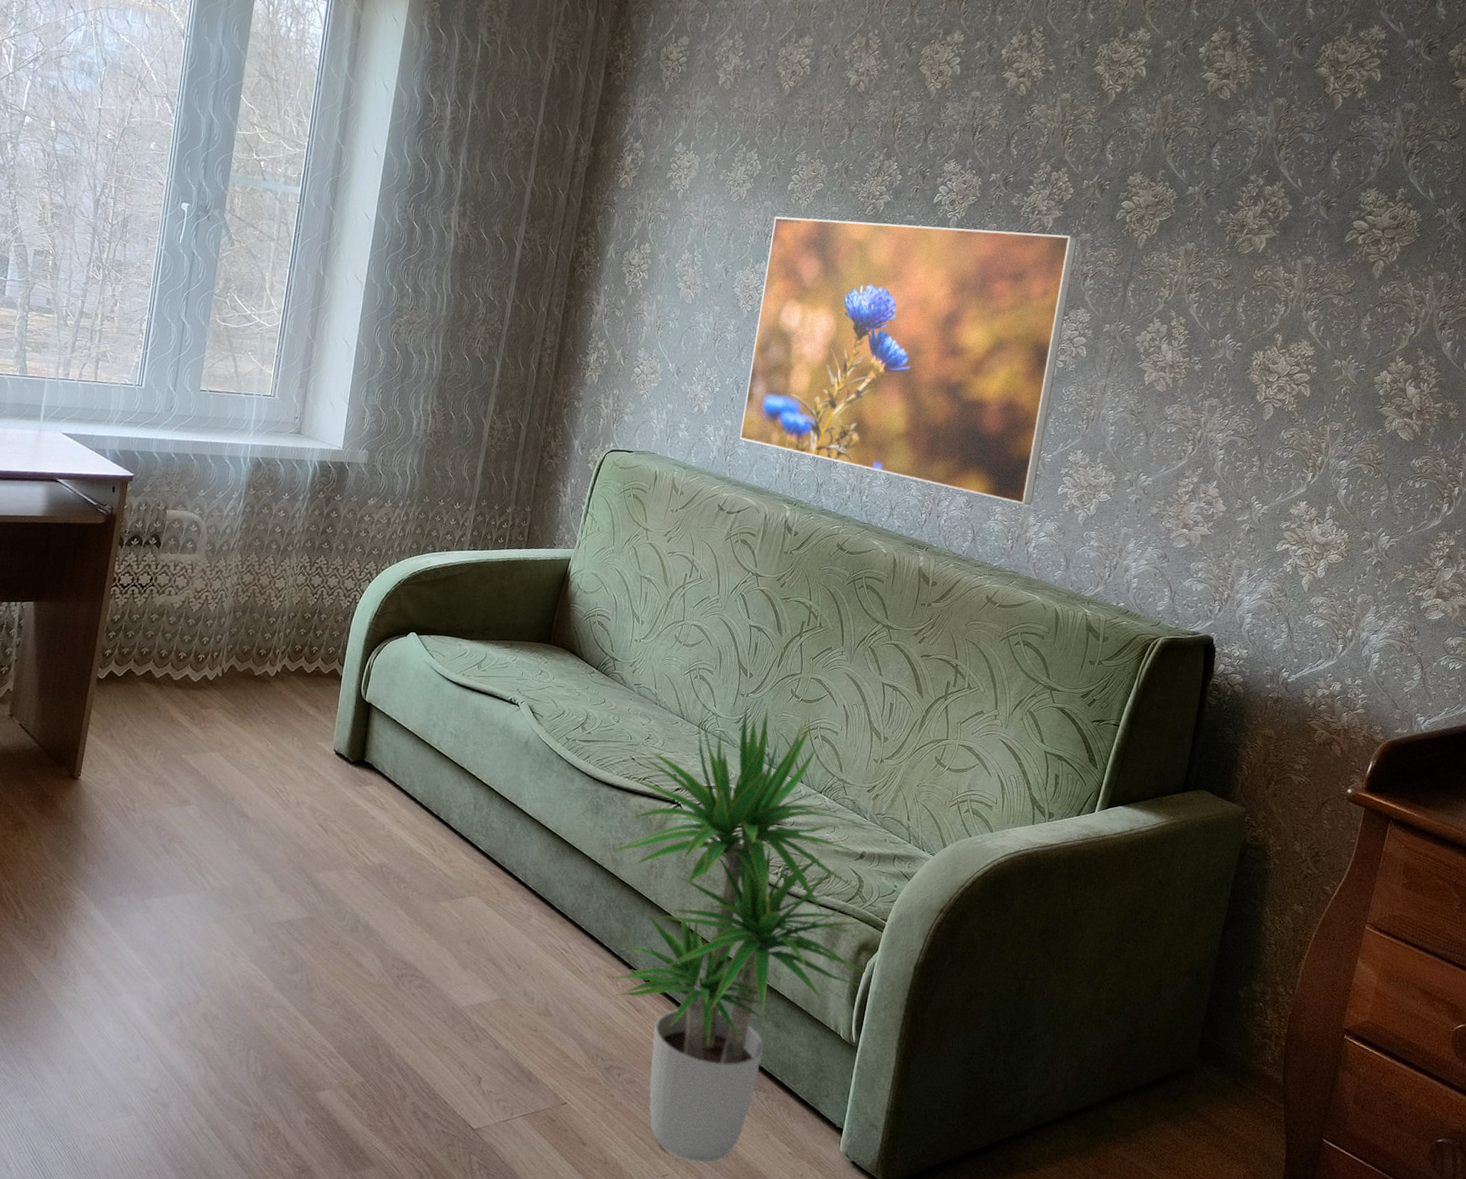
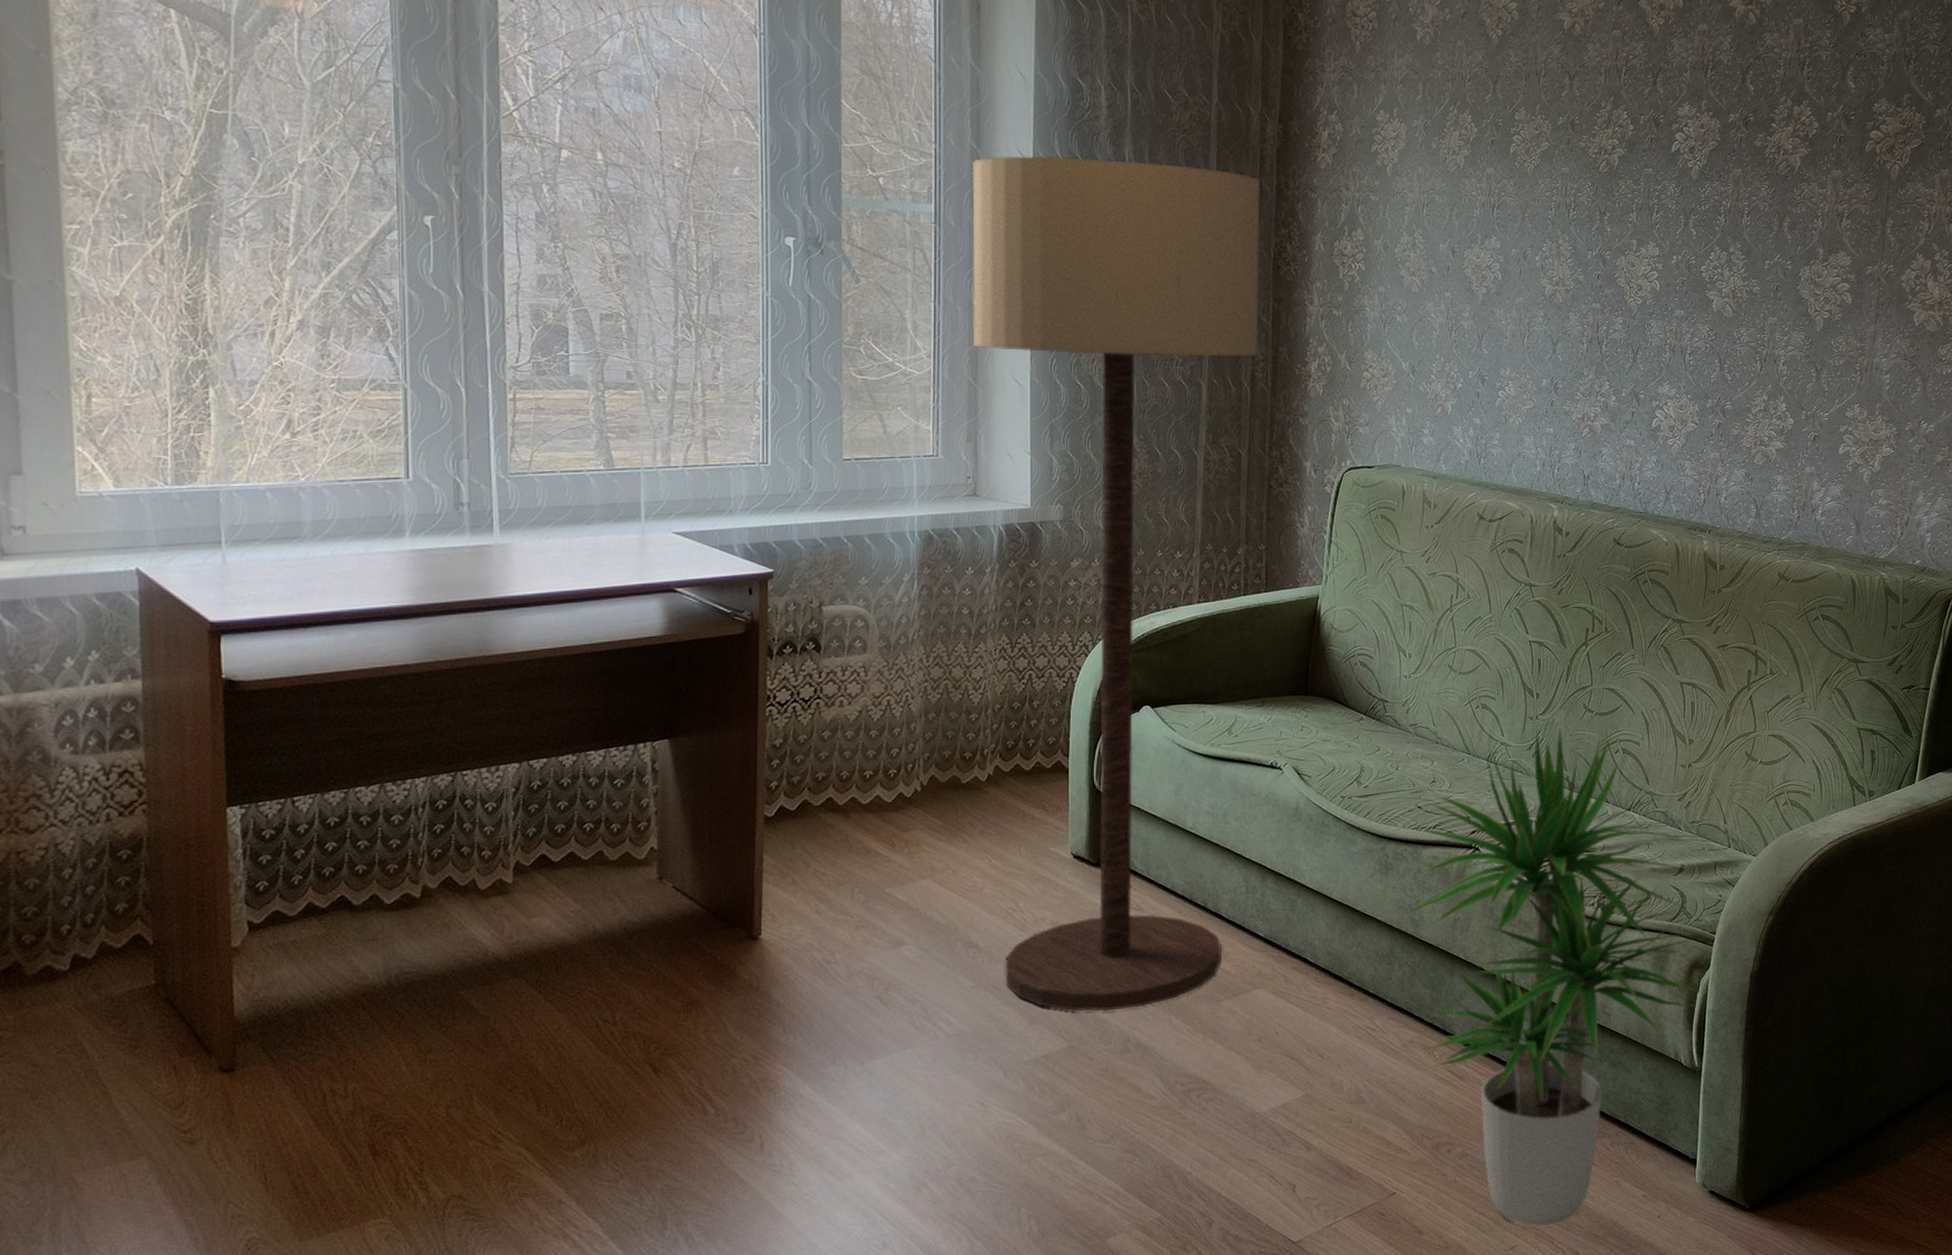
floor lamp: none [265,152,569,894] -> present [972,156,1261,1012]
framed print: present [740,216,1078,506] -> none [1492,174,1829,470]

